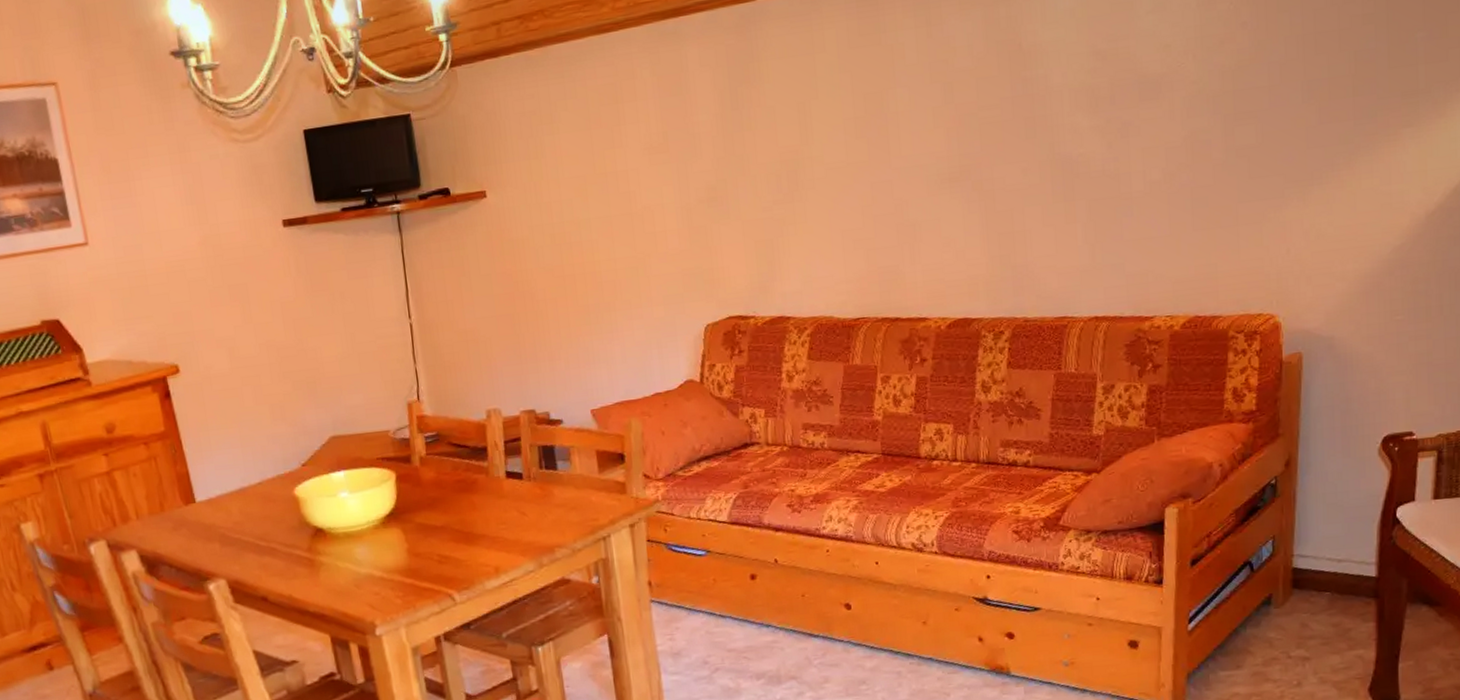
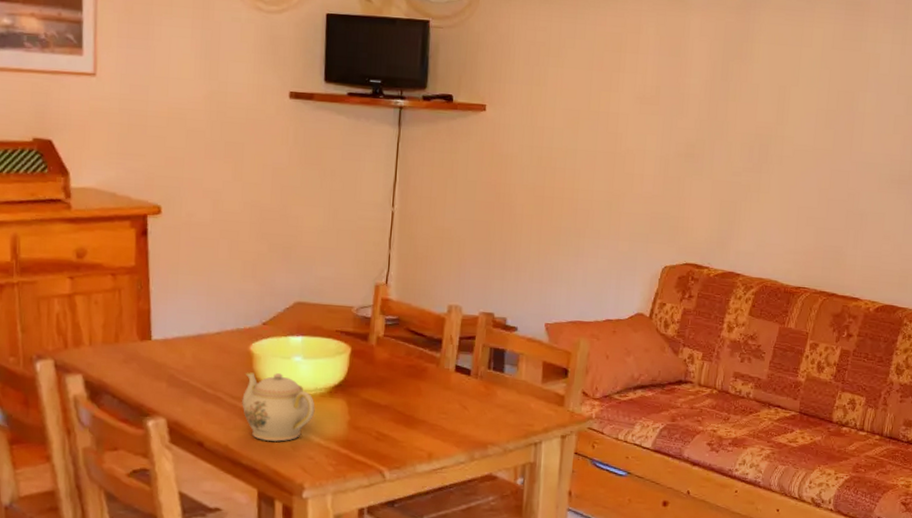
teapot: none [294,513,372,584] -> present [242,372,315,442]

